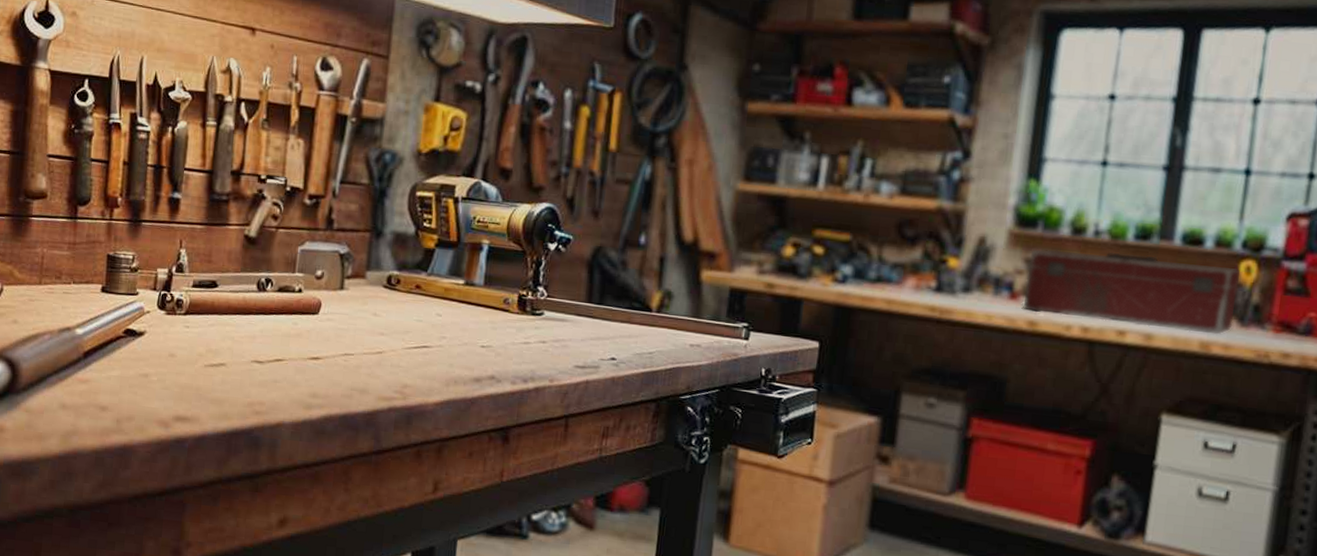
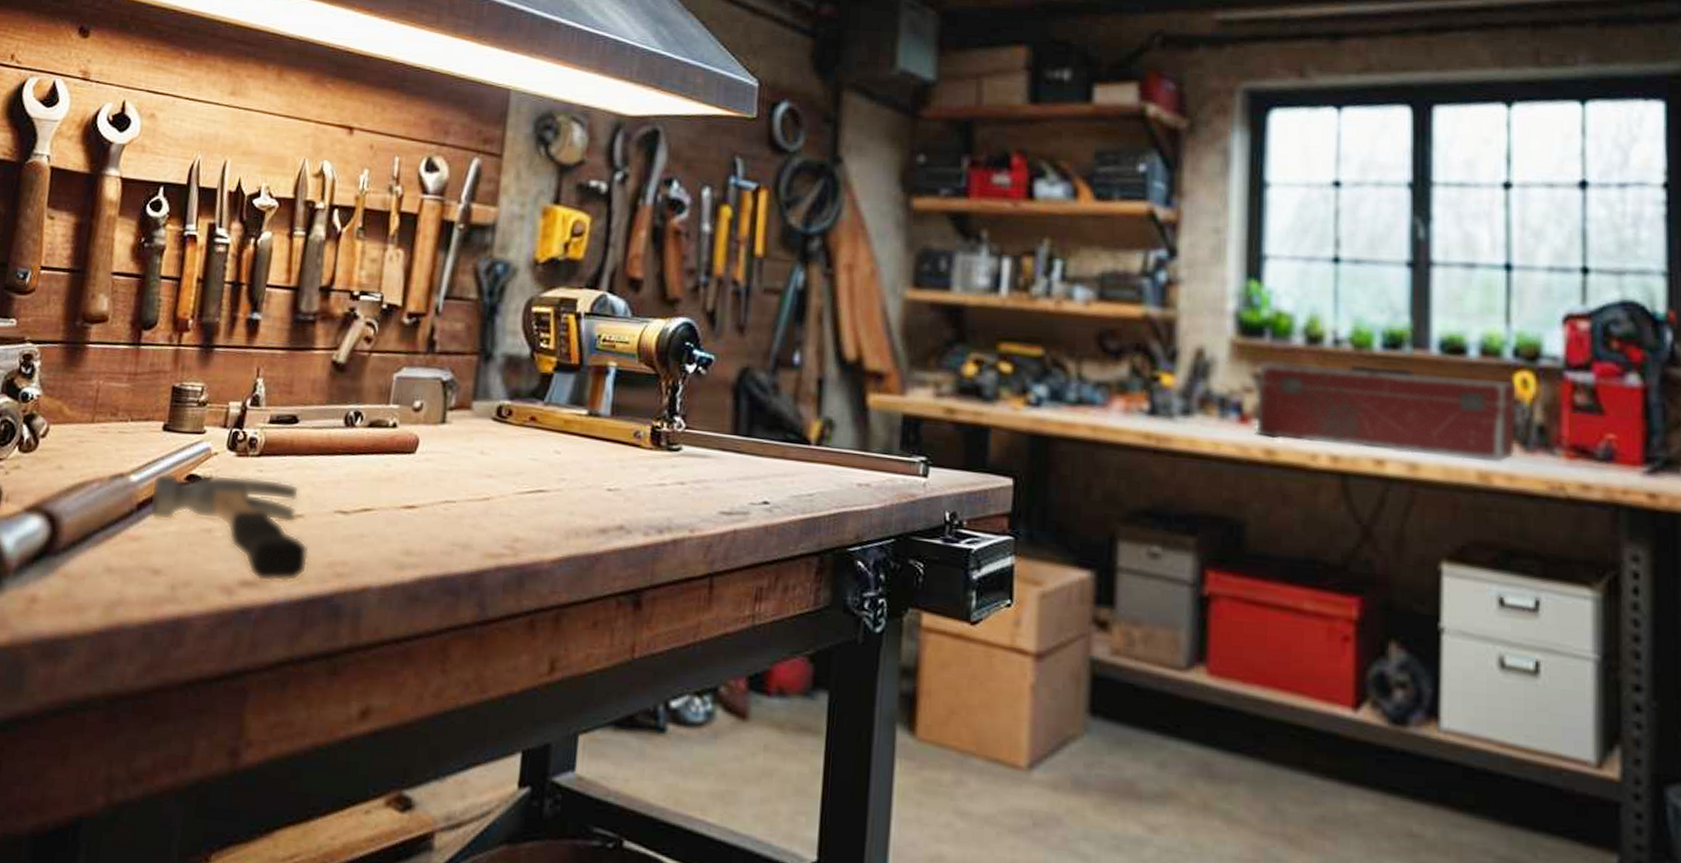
claw hammer: none [94,327,231,418] -> present [149,473,309,582]

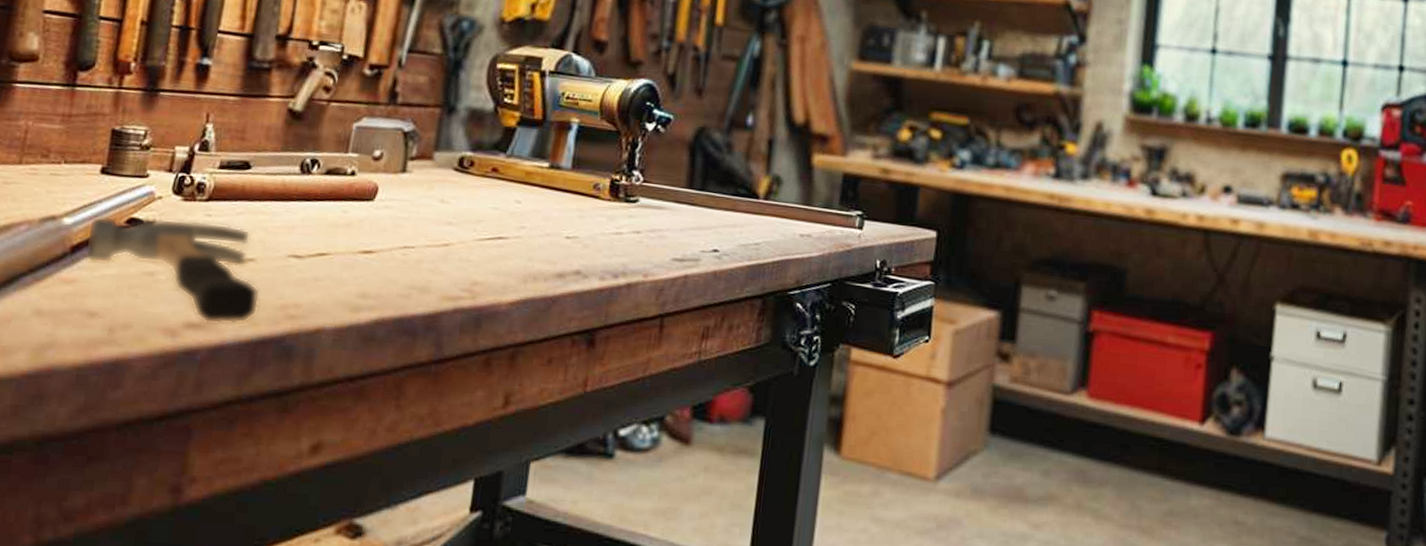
toolbox: present [1256,362,1516,463] -> none [1140,135,1342,223]

